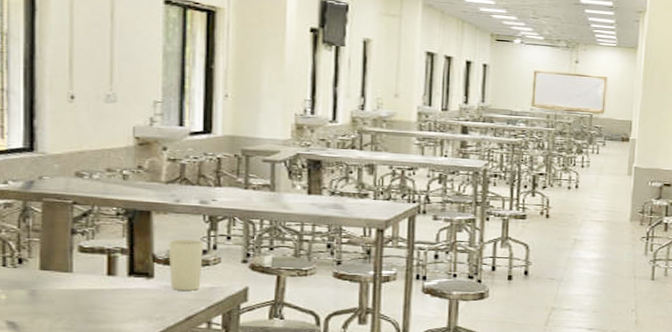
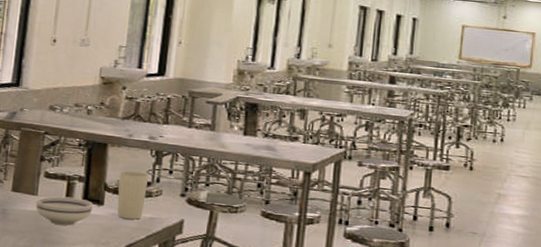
bowl: none [72,271,142,302] -> present [35,195,94,226]

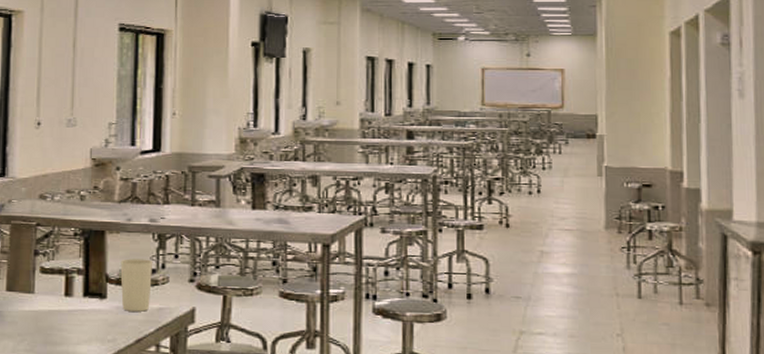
bowl: present [35,195,94,226] -> none [33,292,96,324]

